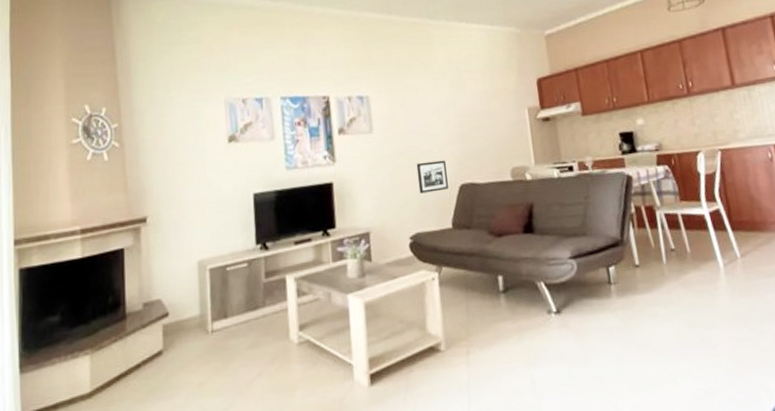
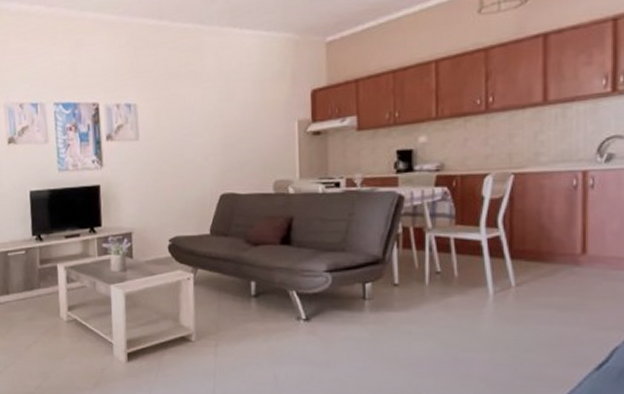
picture frame: present [416,160,449,194] -> none [179,169,210,200]

